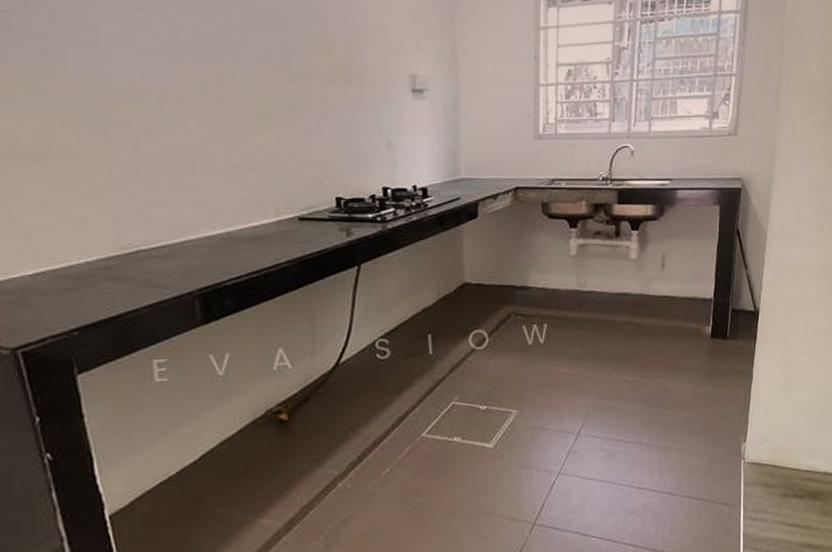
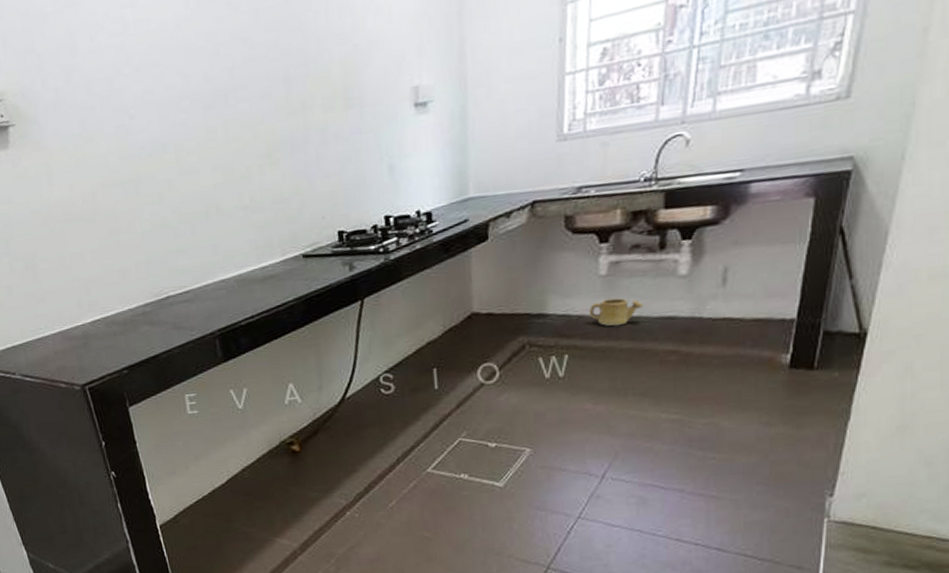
watering can: none [563,275,605,300] -> present [589,298,644,327]

